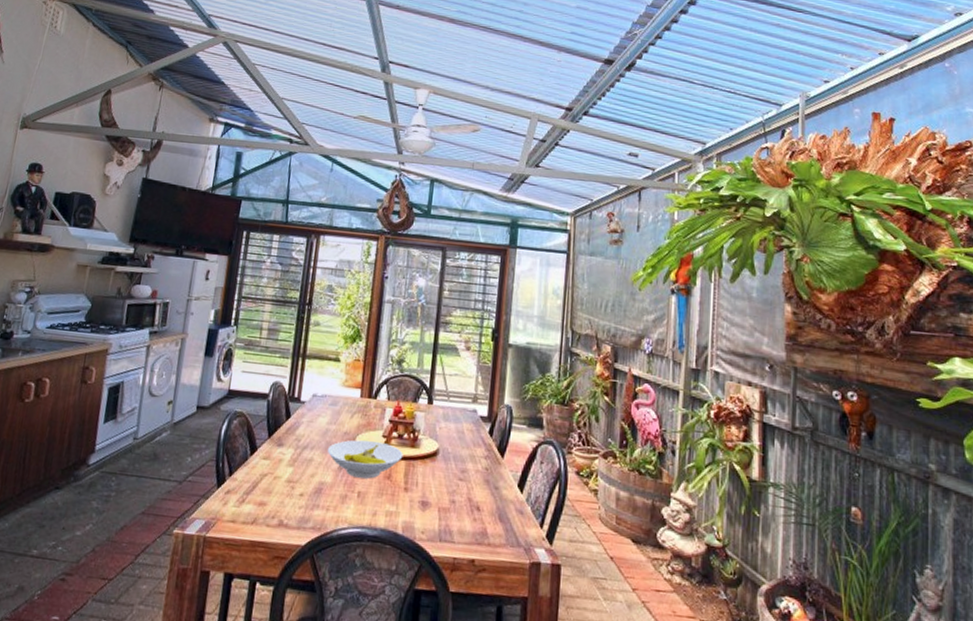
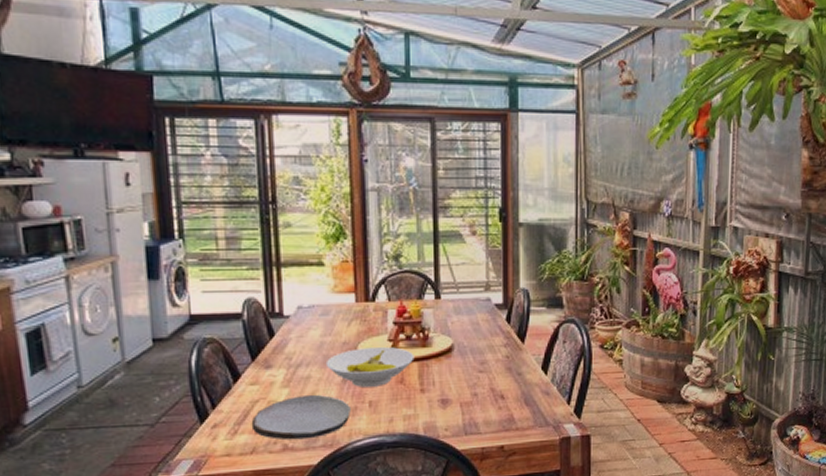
plate: none [256,476,342,519] -> present [251,394,351,441]

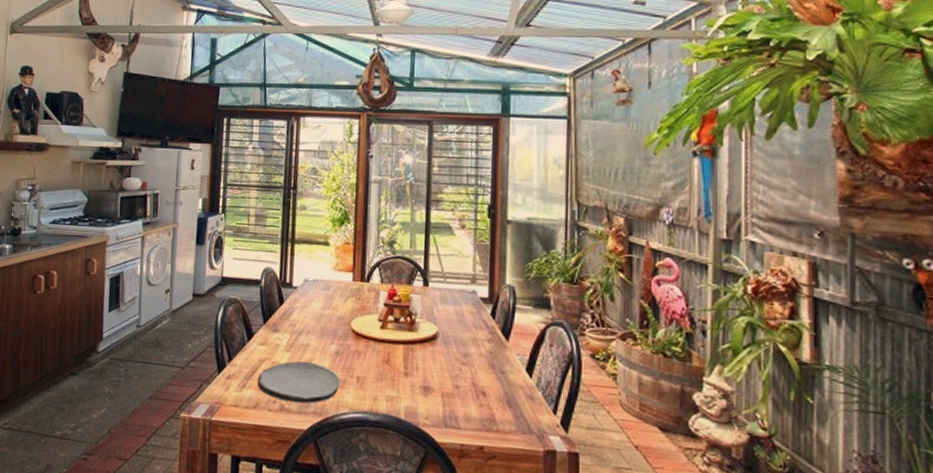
bowl: present [325,347,415,387] -> none [322,324,401,364]

